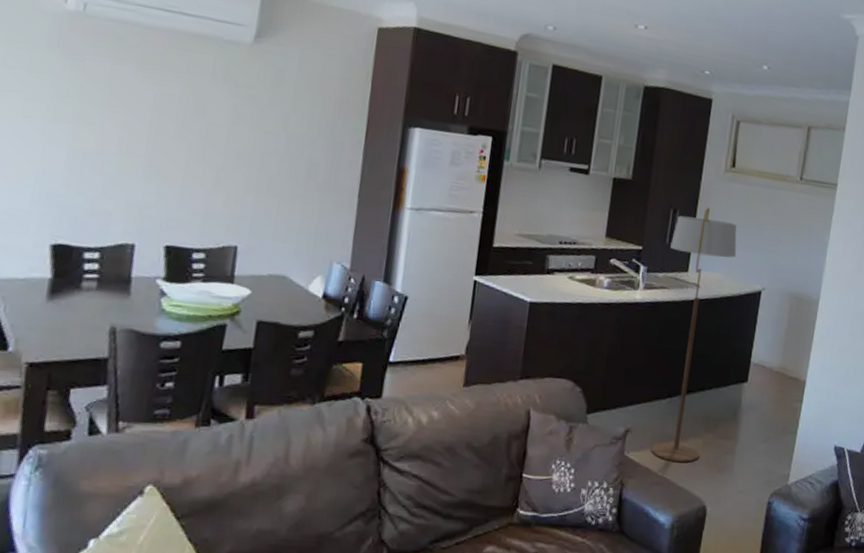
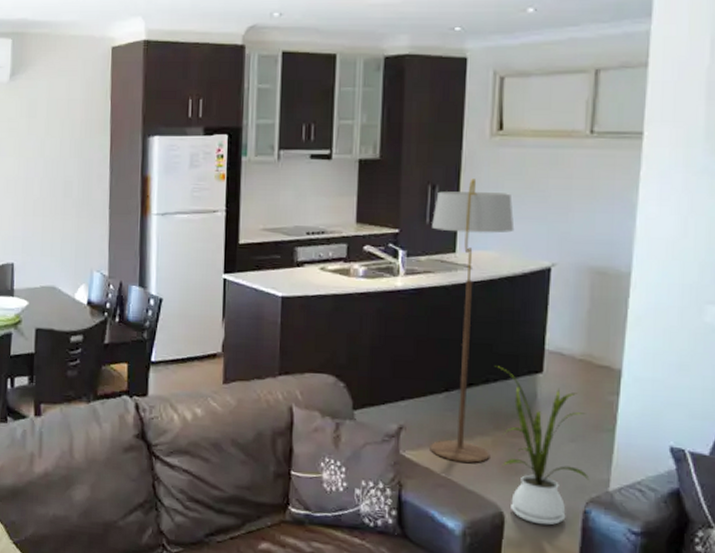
house plant: none [708,375,777,516] -> present [495,366,590,526]

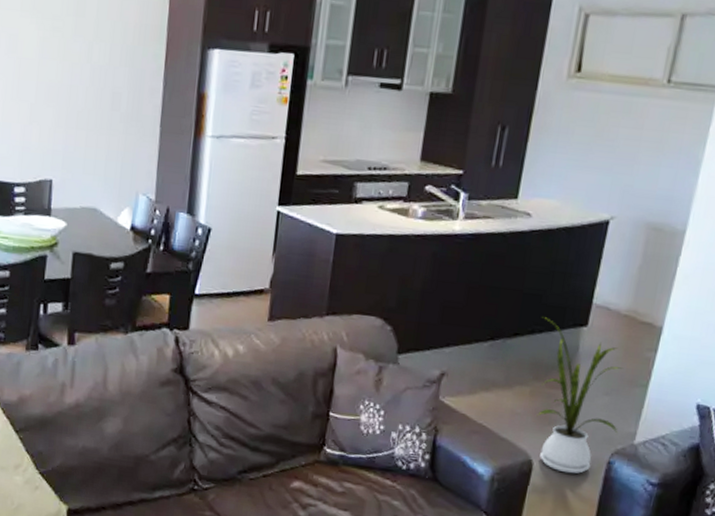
floor lamp: present [430,178,515,463] -> none [469,122,581,412]

